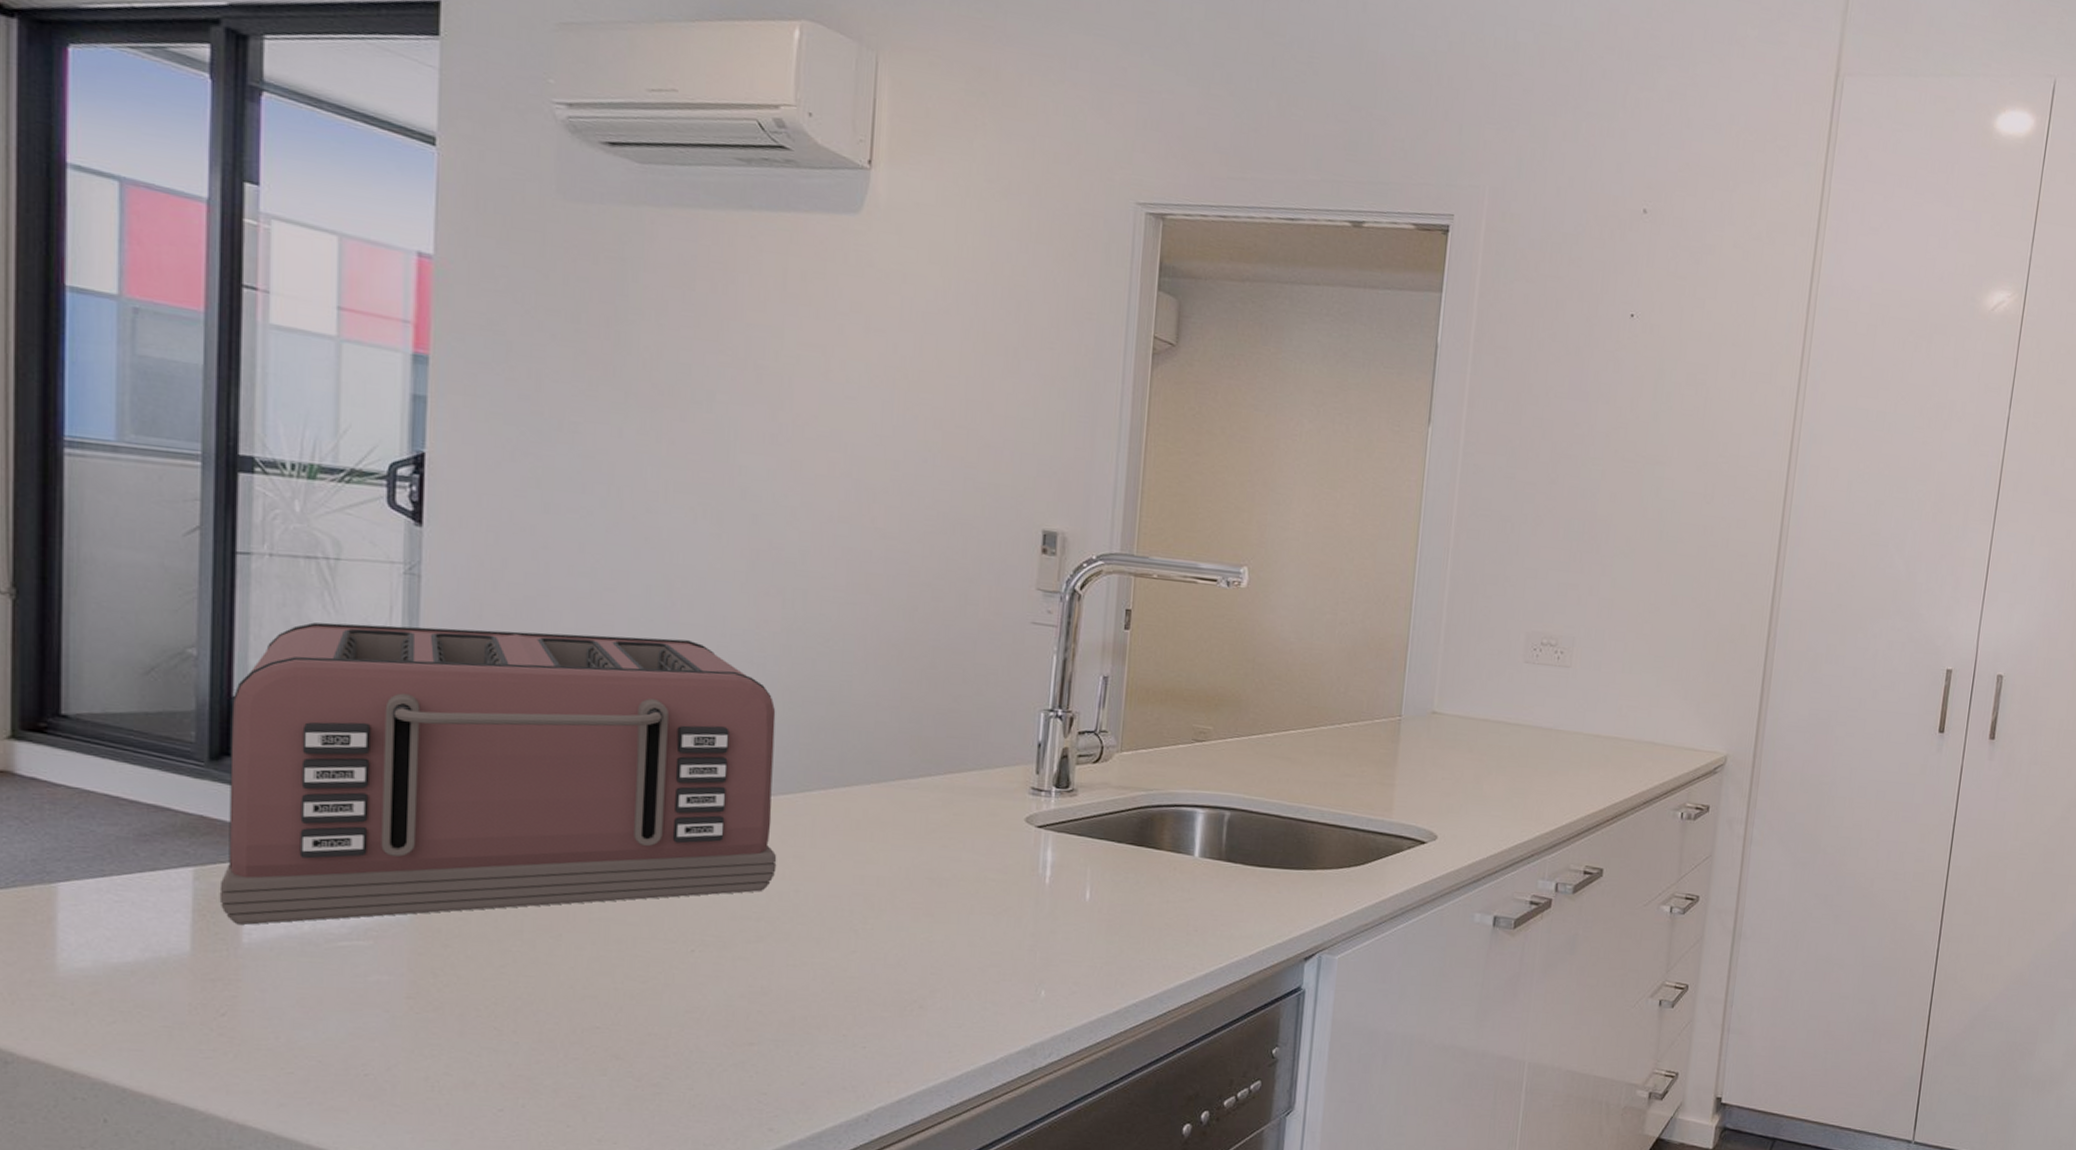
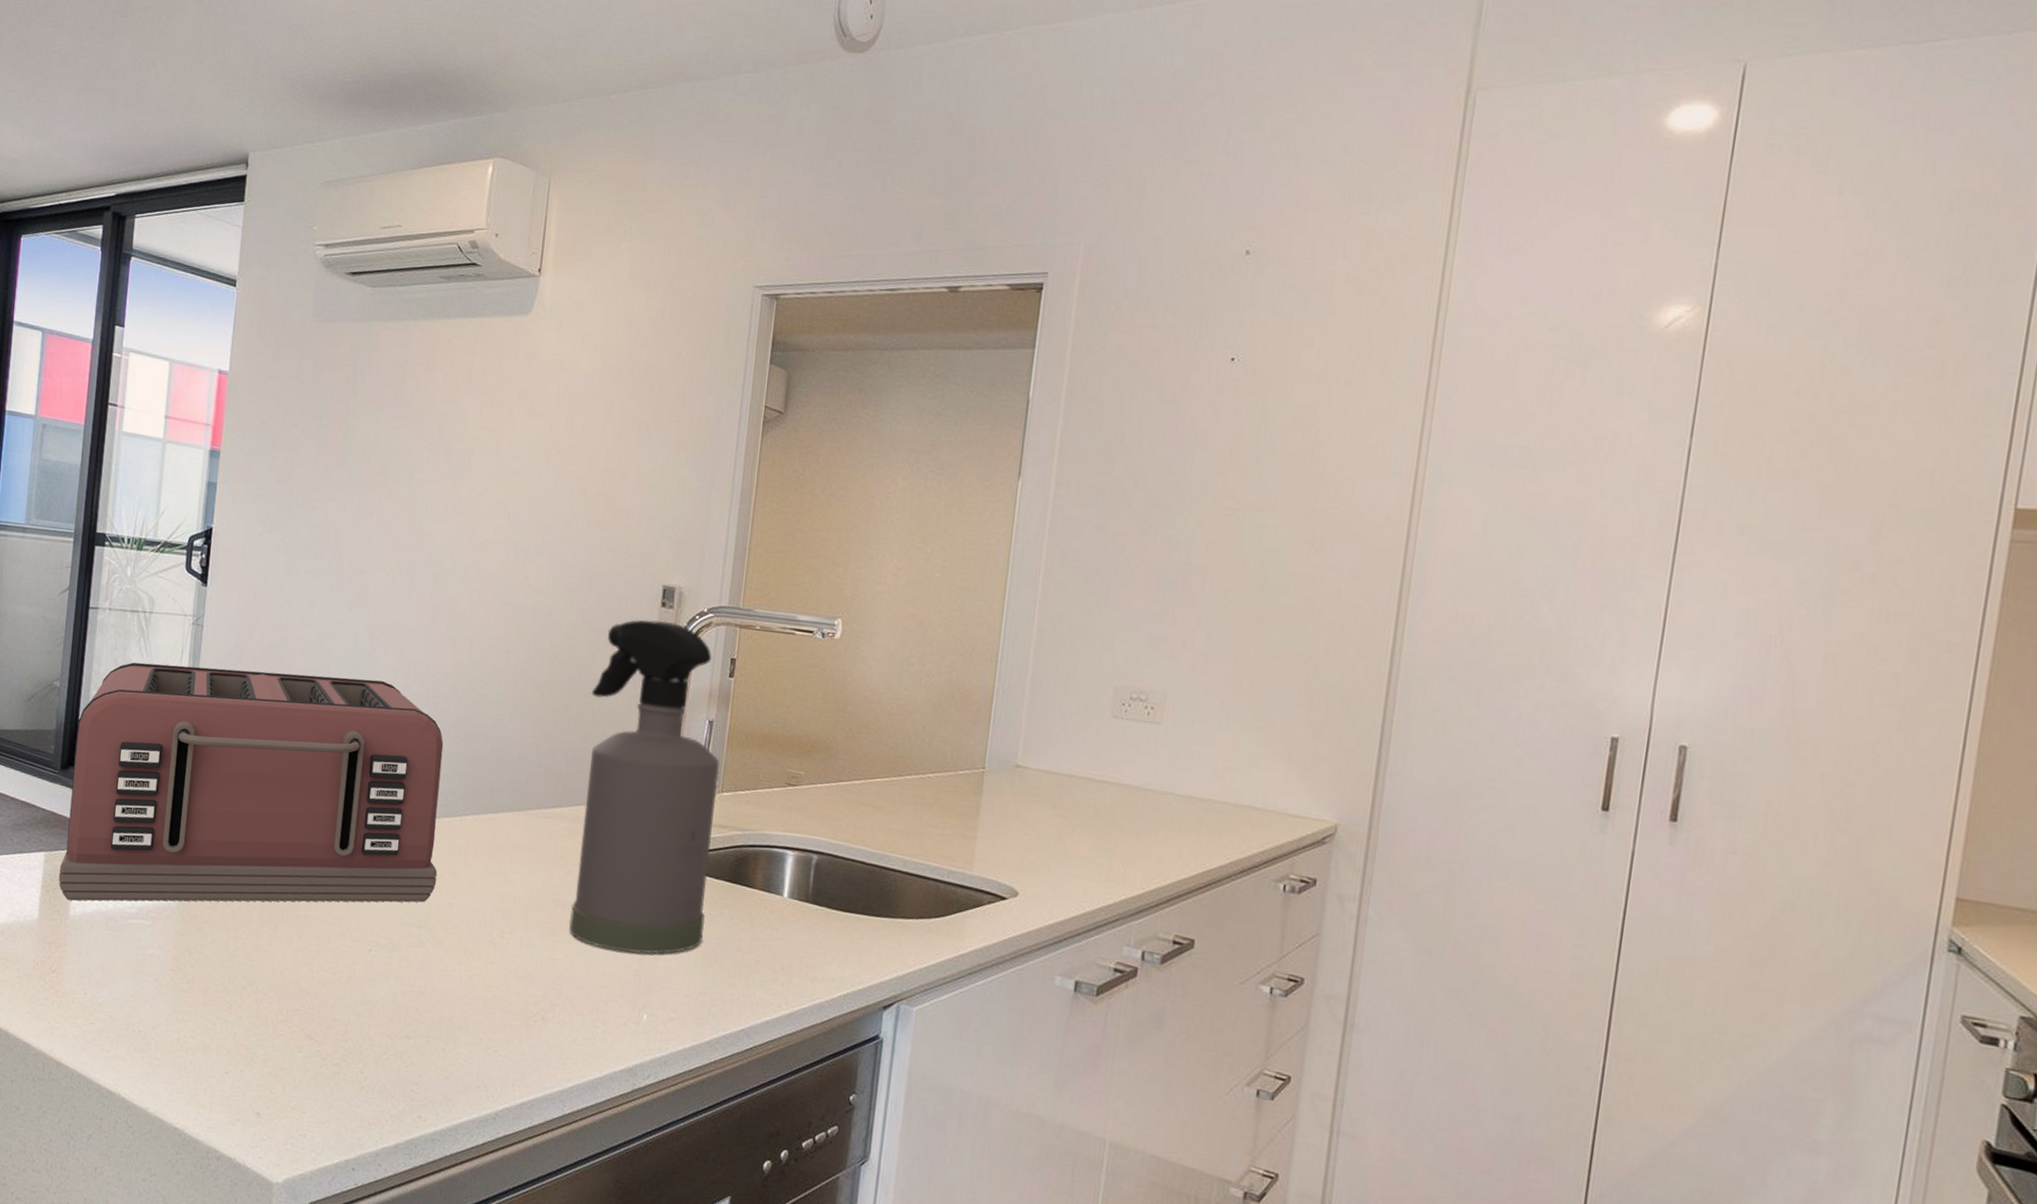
spray bottle: none [947,567,1118,928] -> present [569,620,720,955]

